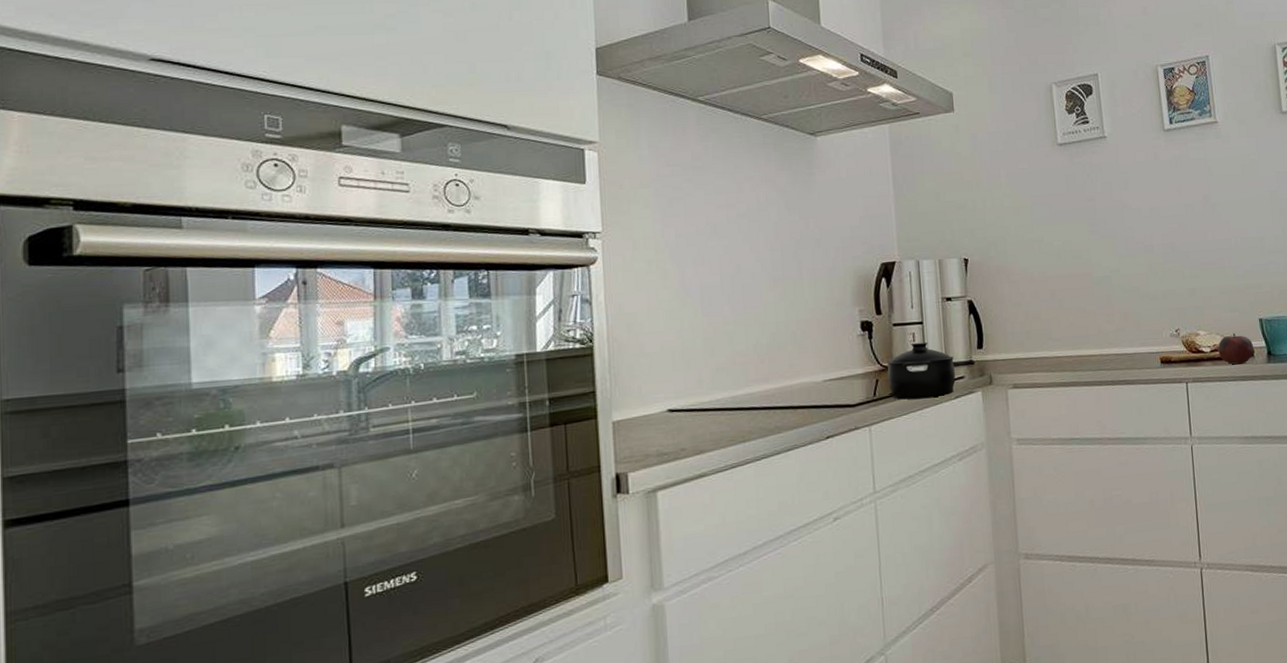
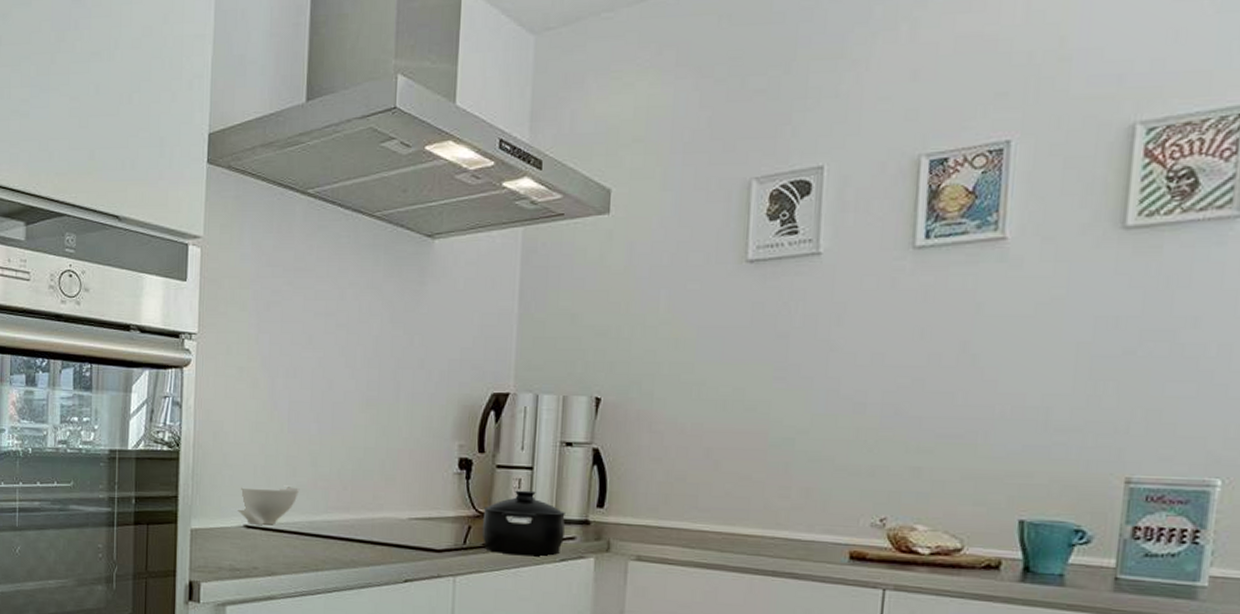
bowl: none [660,366,720,408] -> present [238,487,300,526]
fruit: present [1218,333,1254,365] -> none [942,535,1003,578]

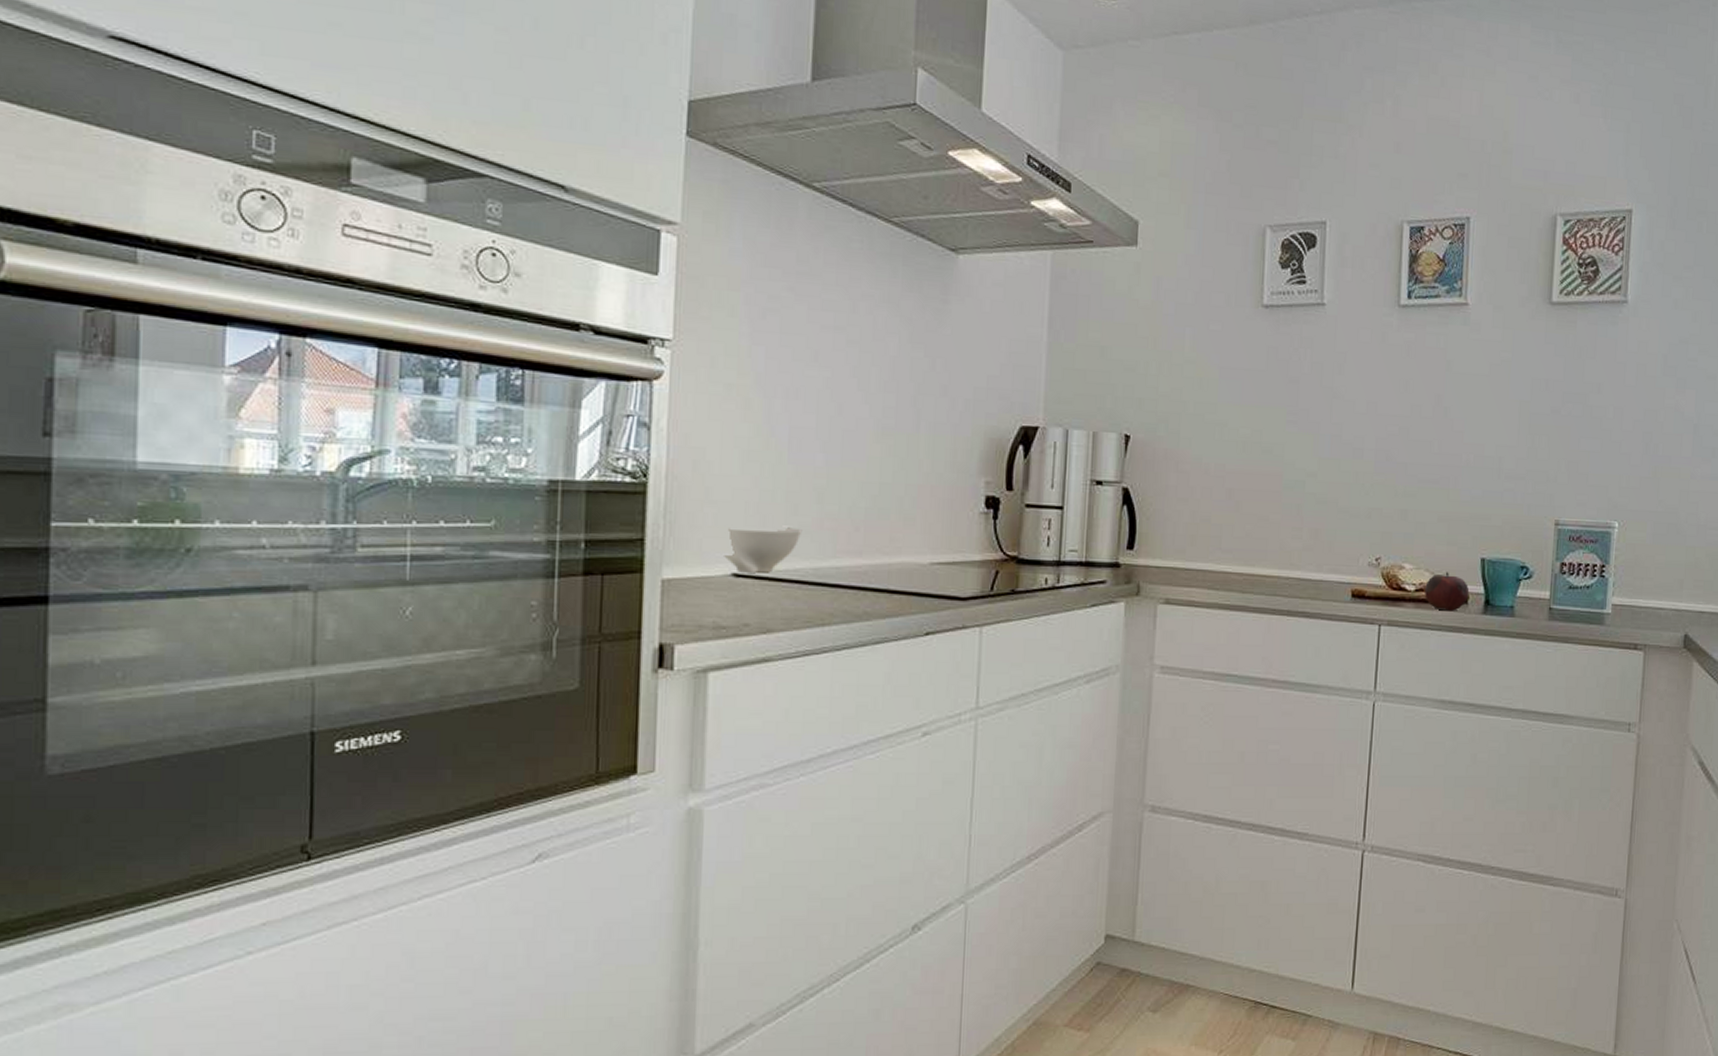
saucepan: present [481,490,565,557] -> none [1010,531,1096,603]
fruit: none [942,535,1003,578] -> present [1425,572,1470,611]

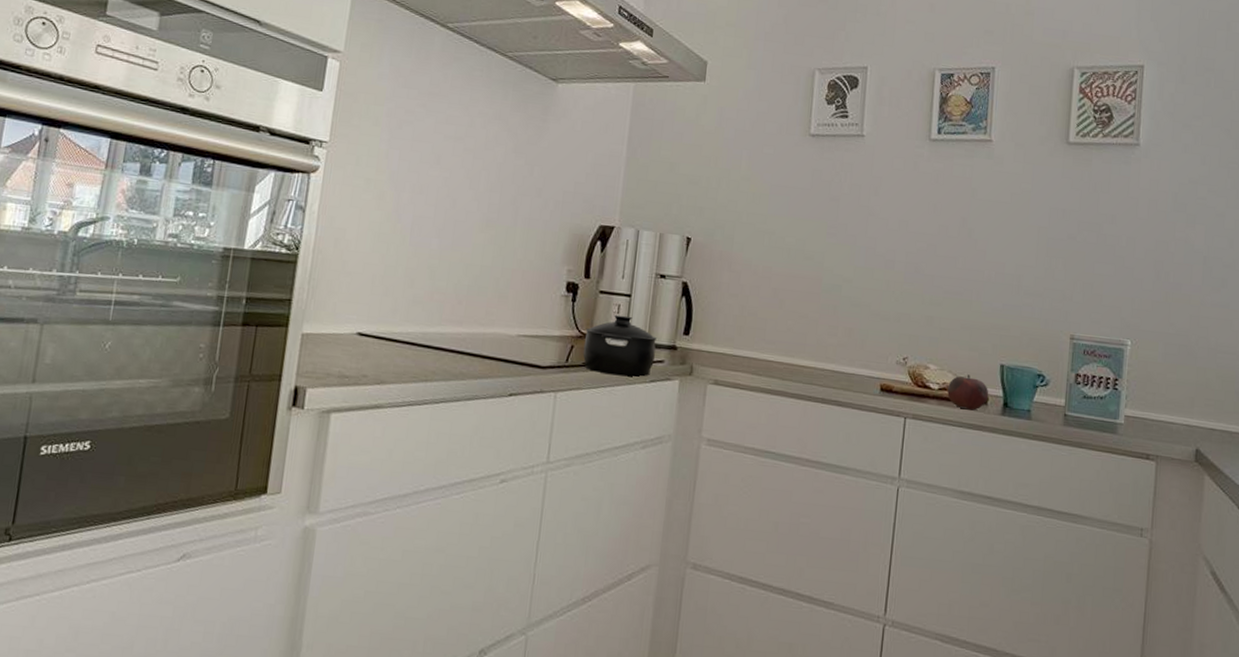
bowl: present [724,527,803,574] -> none [352,295,416,334]
saucepan: none [1010,531,1096,603] -> present [582,314,657,377]

